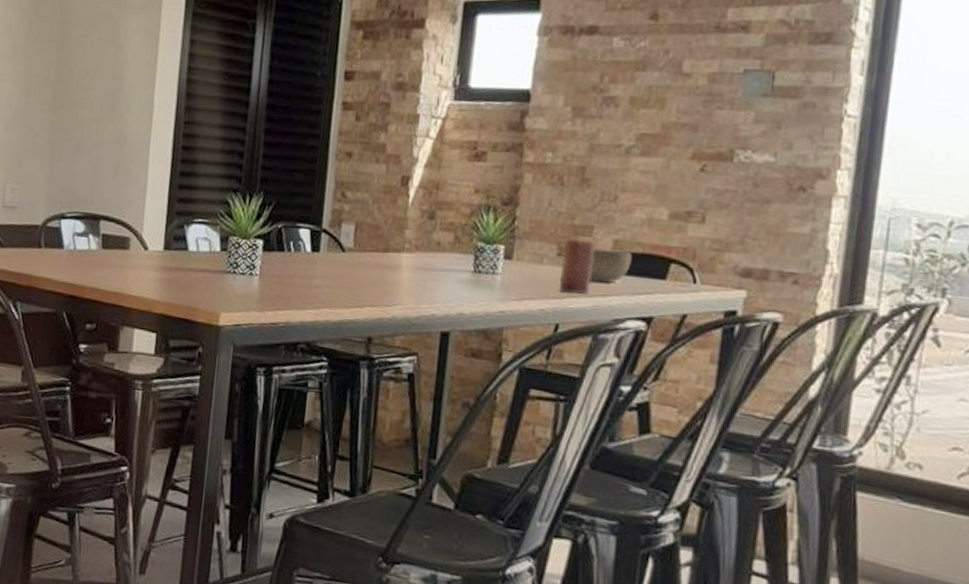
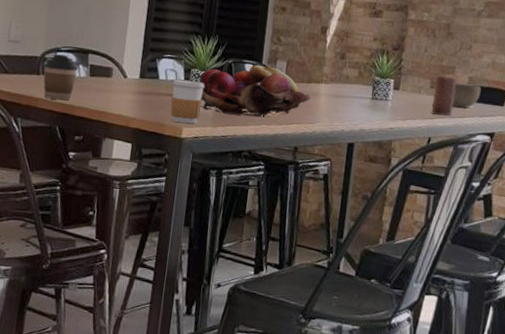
coffee cup: none [45,222,88,280] -> present [43,54,79,101]
coffee cup: none [204,250,247,308] -> present [170,79,205,124]
fruit basket: none [239,230,389,298] -> present [199,65,311,117]

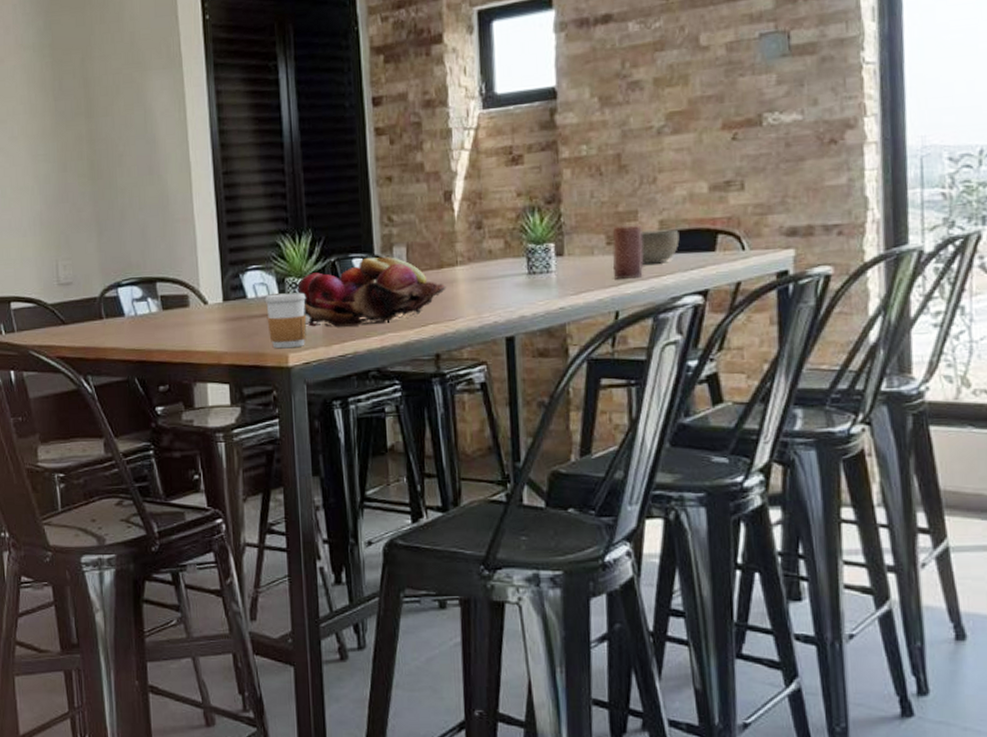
coffee cup: present [43,54,79,101] -> none [104,289,147,347]

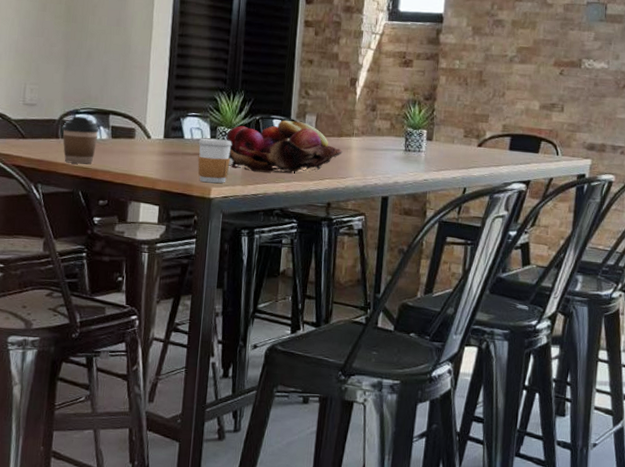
coffee cup: none [104,289,147,347] -> present [62,116,99,164]
candle: present [612,224,644,280] -> none [466,123,490,166]
bowl: present [640,229,680,264] -> none [486,131,516,157]

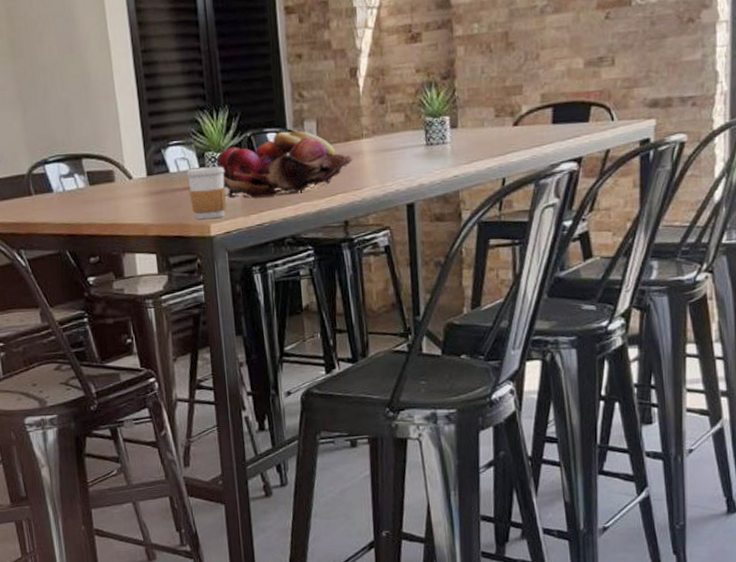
coffee cup: present [62,116,99,164] -> none [33,166,75,221]

